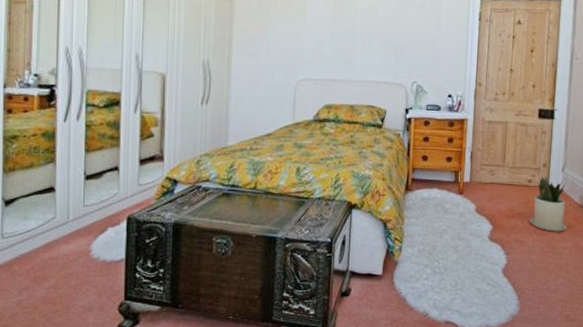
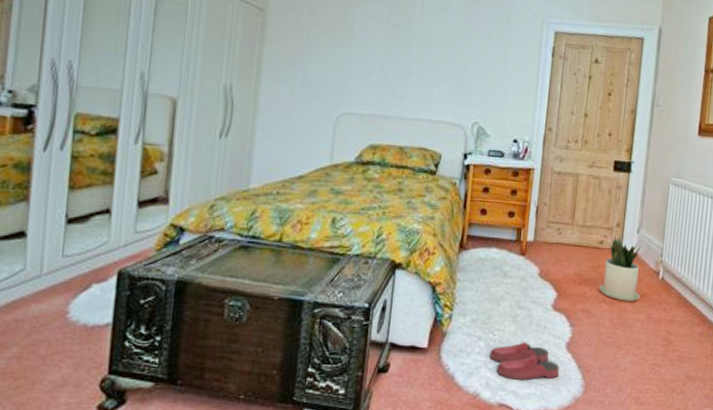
slippers: none [436,268,497,301] -> present [490,342,559,380]

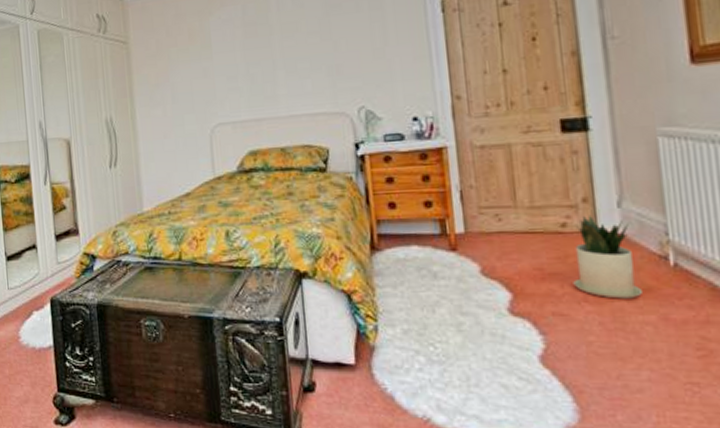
slippers: present [490,342,559,380] -> none [434,355,537,402]

